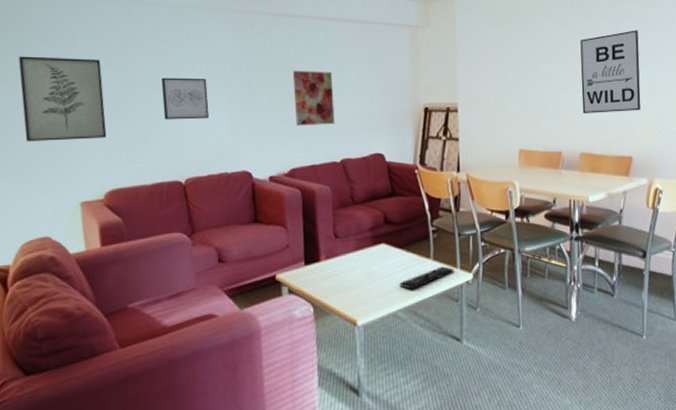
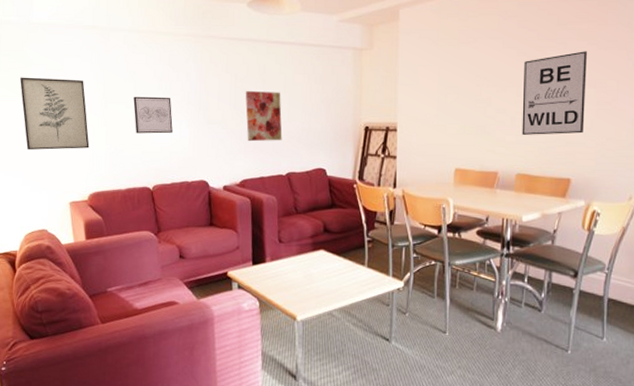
remote control: present [399,266,454,290] -> none [335,273,387,293]

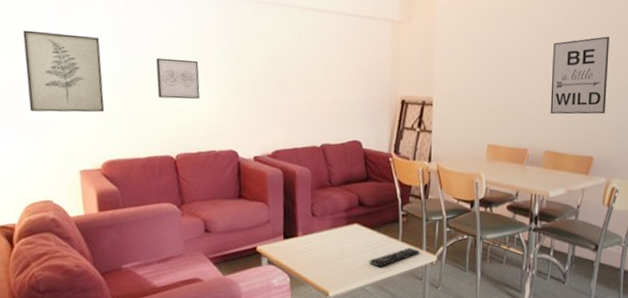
wall art: present [245,91,282,142] -> none [279,58,318,112]
remote control: none [335,273,387,293] -> present [369,248,420,267]

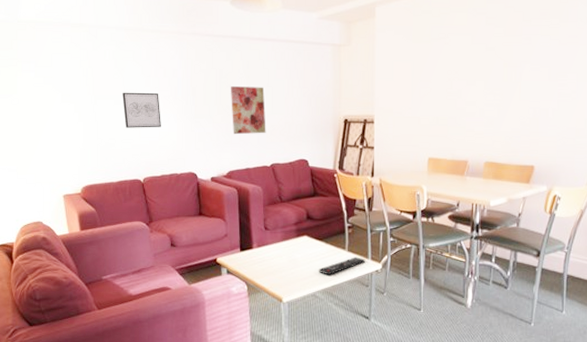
wall art: present [23,30,105,113] -> none [10,74,81,146]
wall art: none [279,58,318,112] -> present [230,86,266,135]
wall art: present [550,36,609,115] -> none [490,46,550,125]

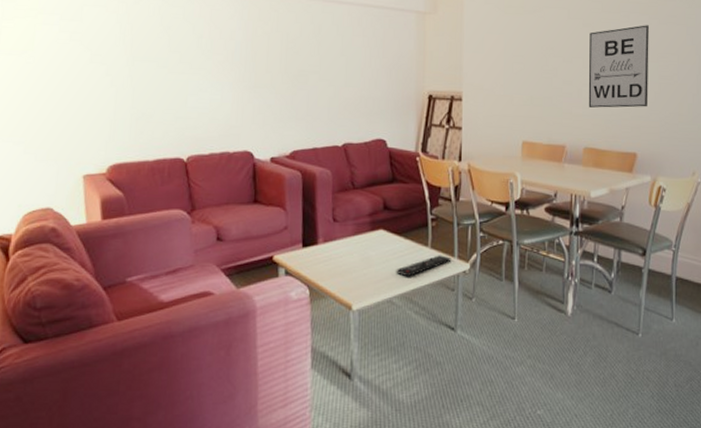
wall art: present [122,92,161,128] -> none [167,54,213,98]
wall art: present [230,86,266,135] -> none [297,53,339,109]
wall art: none [490,46,550,125] -> present [588,25,649,108]

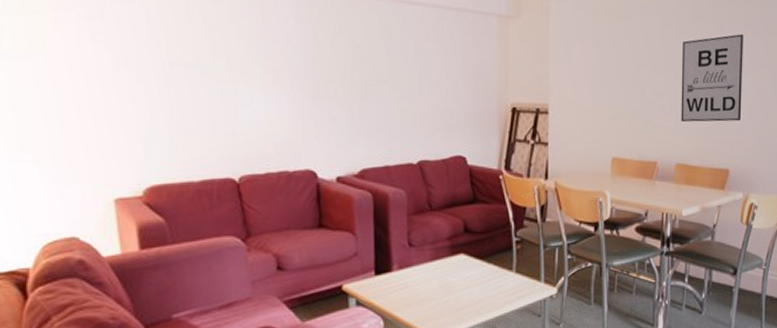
remote control: present [396,255,452,277] -> none [478,279,538,304]

